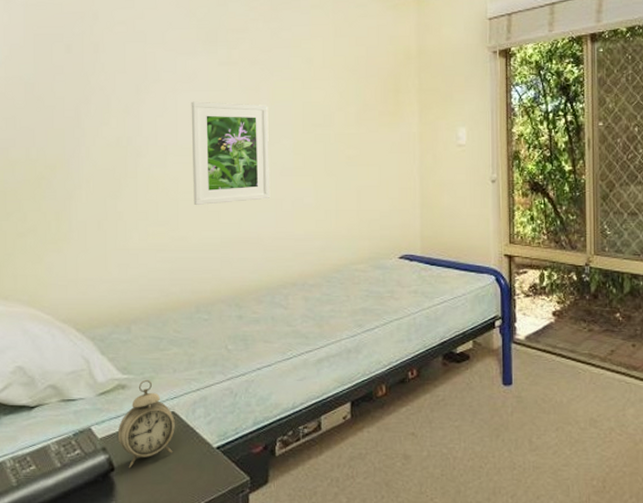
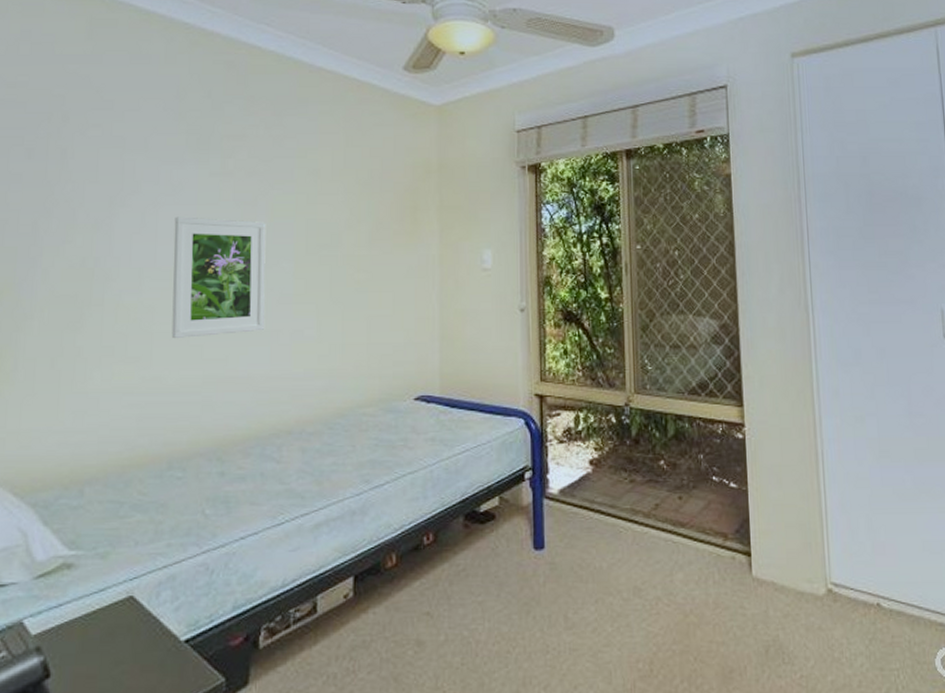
alarm clock: present [117,379,175,469] -> none [57,555,133,674]

